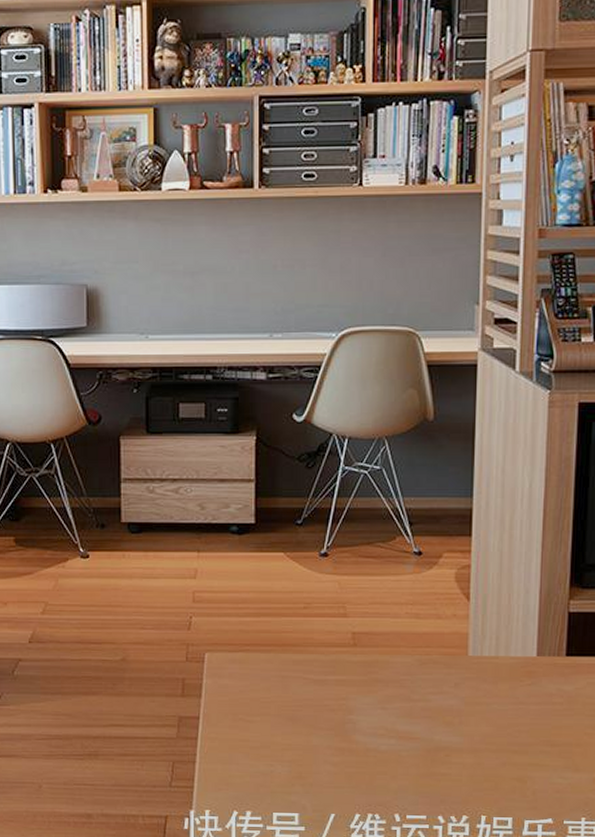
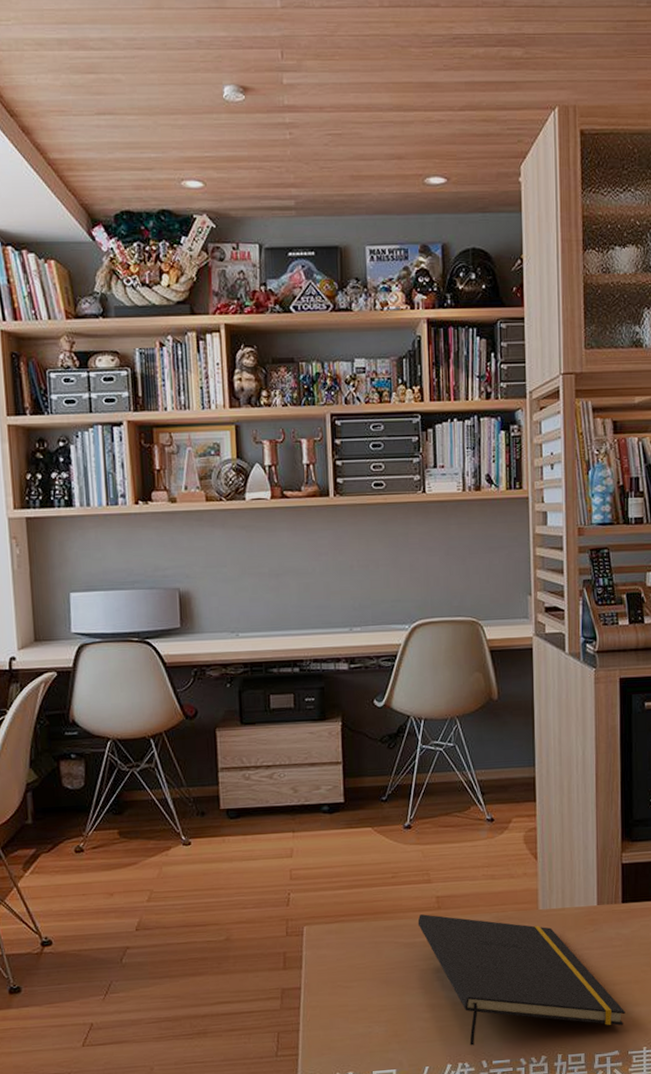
notepad: none [330,651,563,797] -> present [417,914,625,1046]

